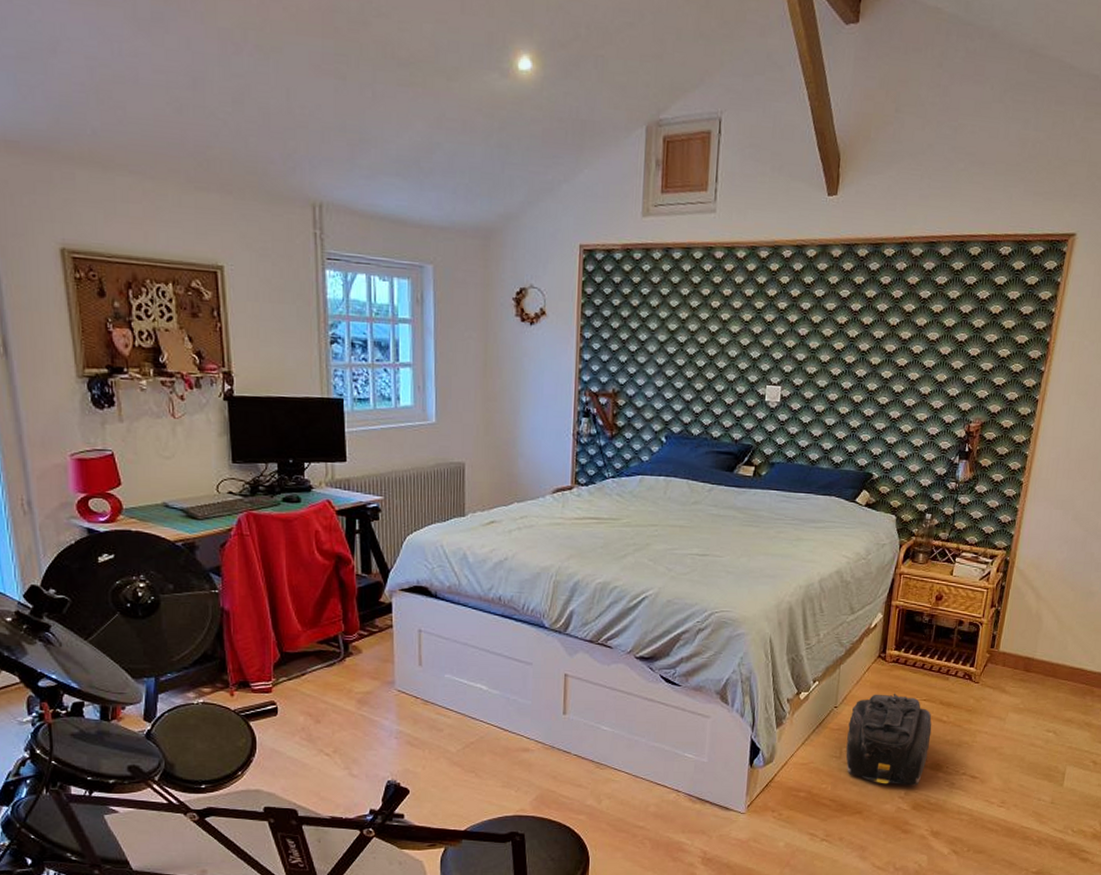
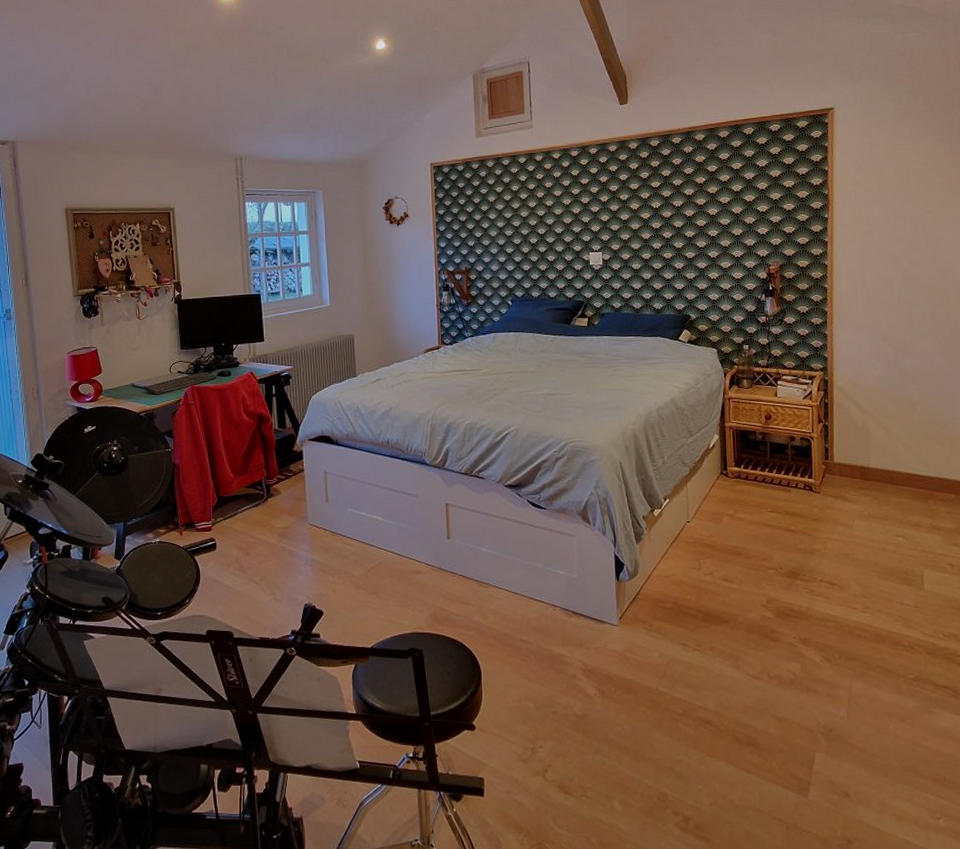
duffel bag: present [845,693,932,786] -> none [702,506,783,594]

